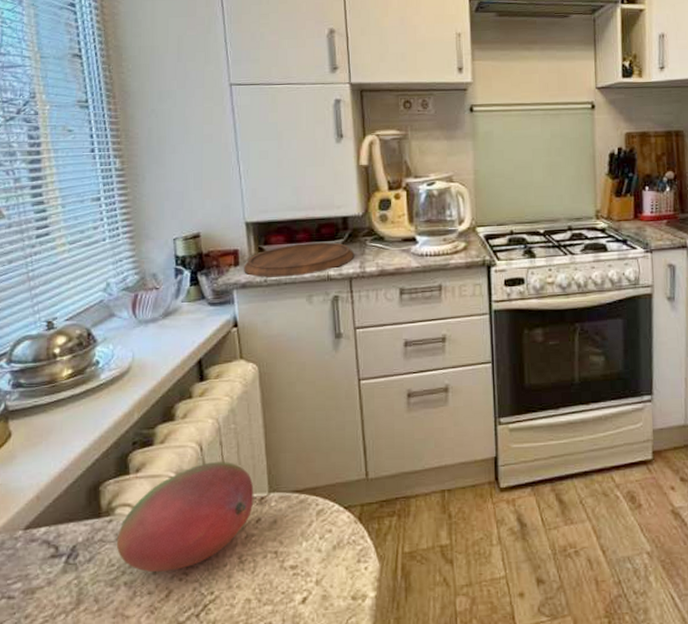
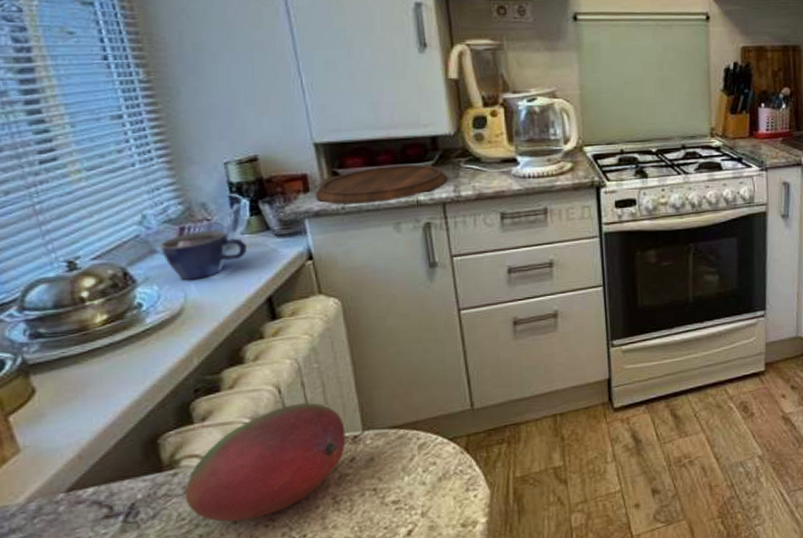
cup: none [117,297,186,341] -> present [159,230,248,280]

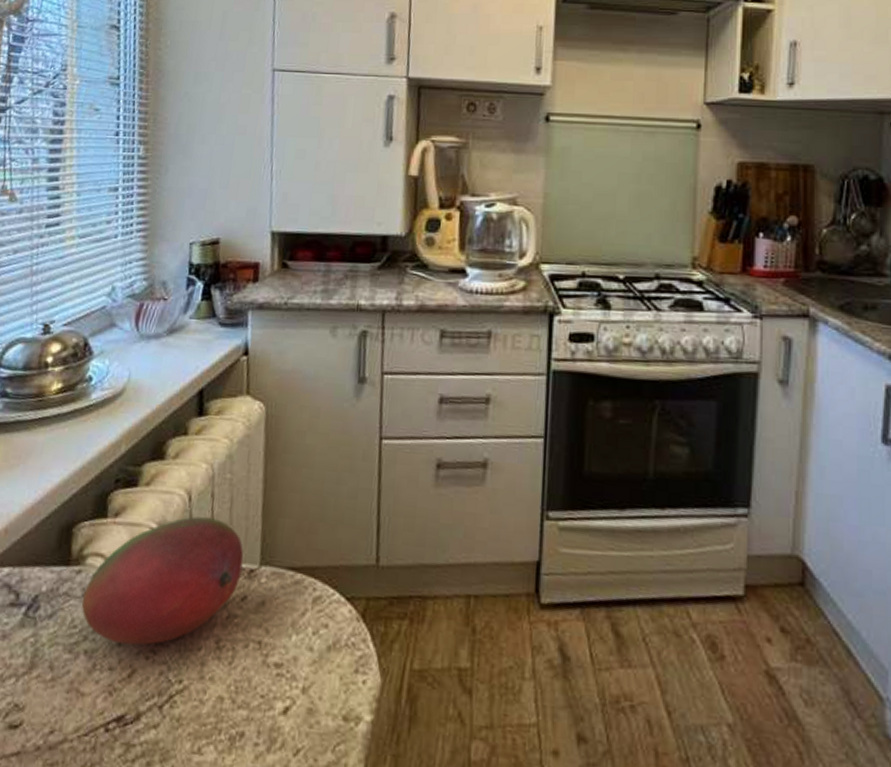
cup: present [159,230,248,280] -> none [119,309,193,360]
cutting board: present [316,164,446,205] -> none [263,263,391,302]

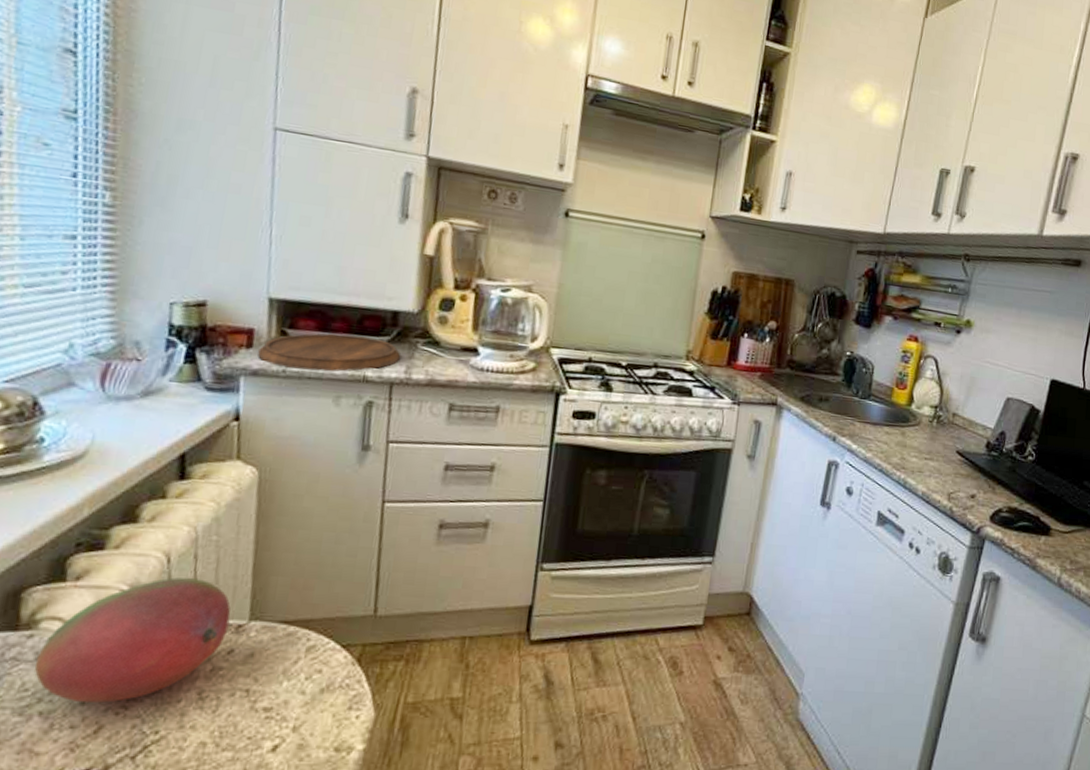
cutting board: none [263,263,391,302] -> present [258,333,400,372]

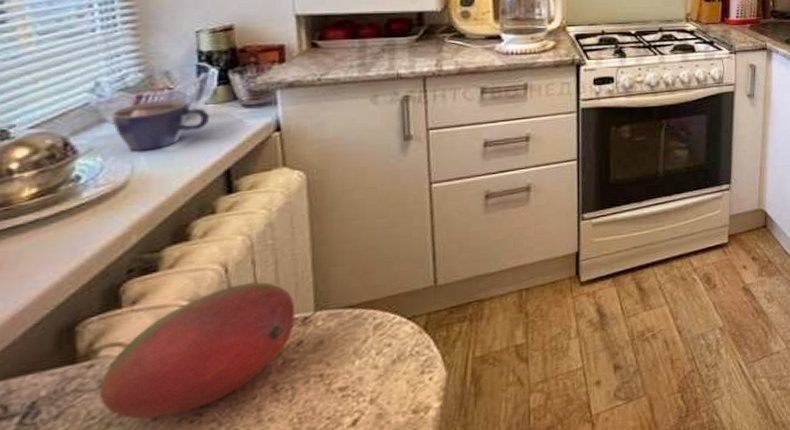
cup: none [79,370,174,422] -> present [110,99,211,151]
cutting board: present [258,333,400,372] -> none [291,39,429,76]

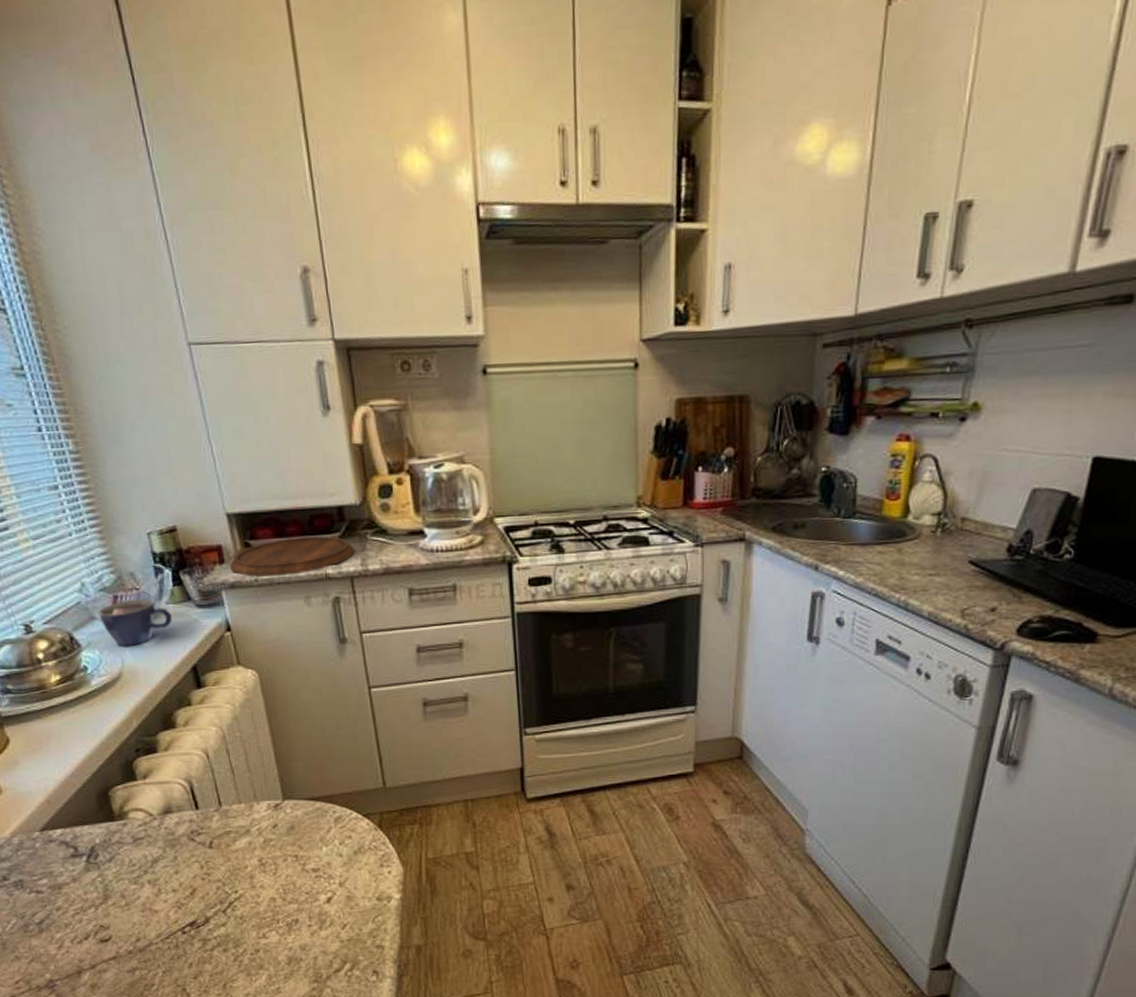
fruit: present [98,282,296,420] -> none [134,769,269,872]
cutting board: none [291,39,429,76] -> present [230,536,354,577]

